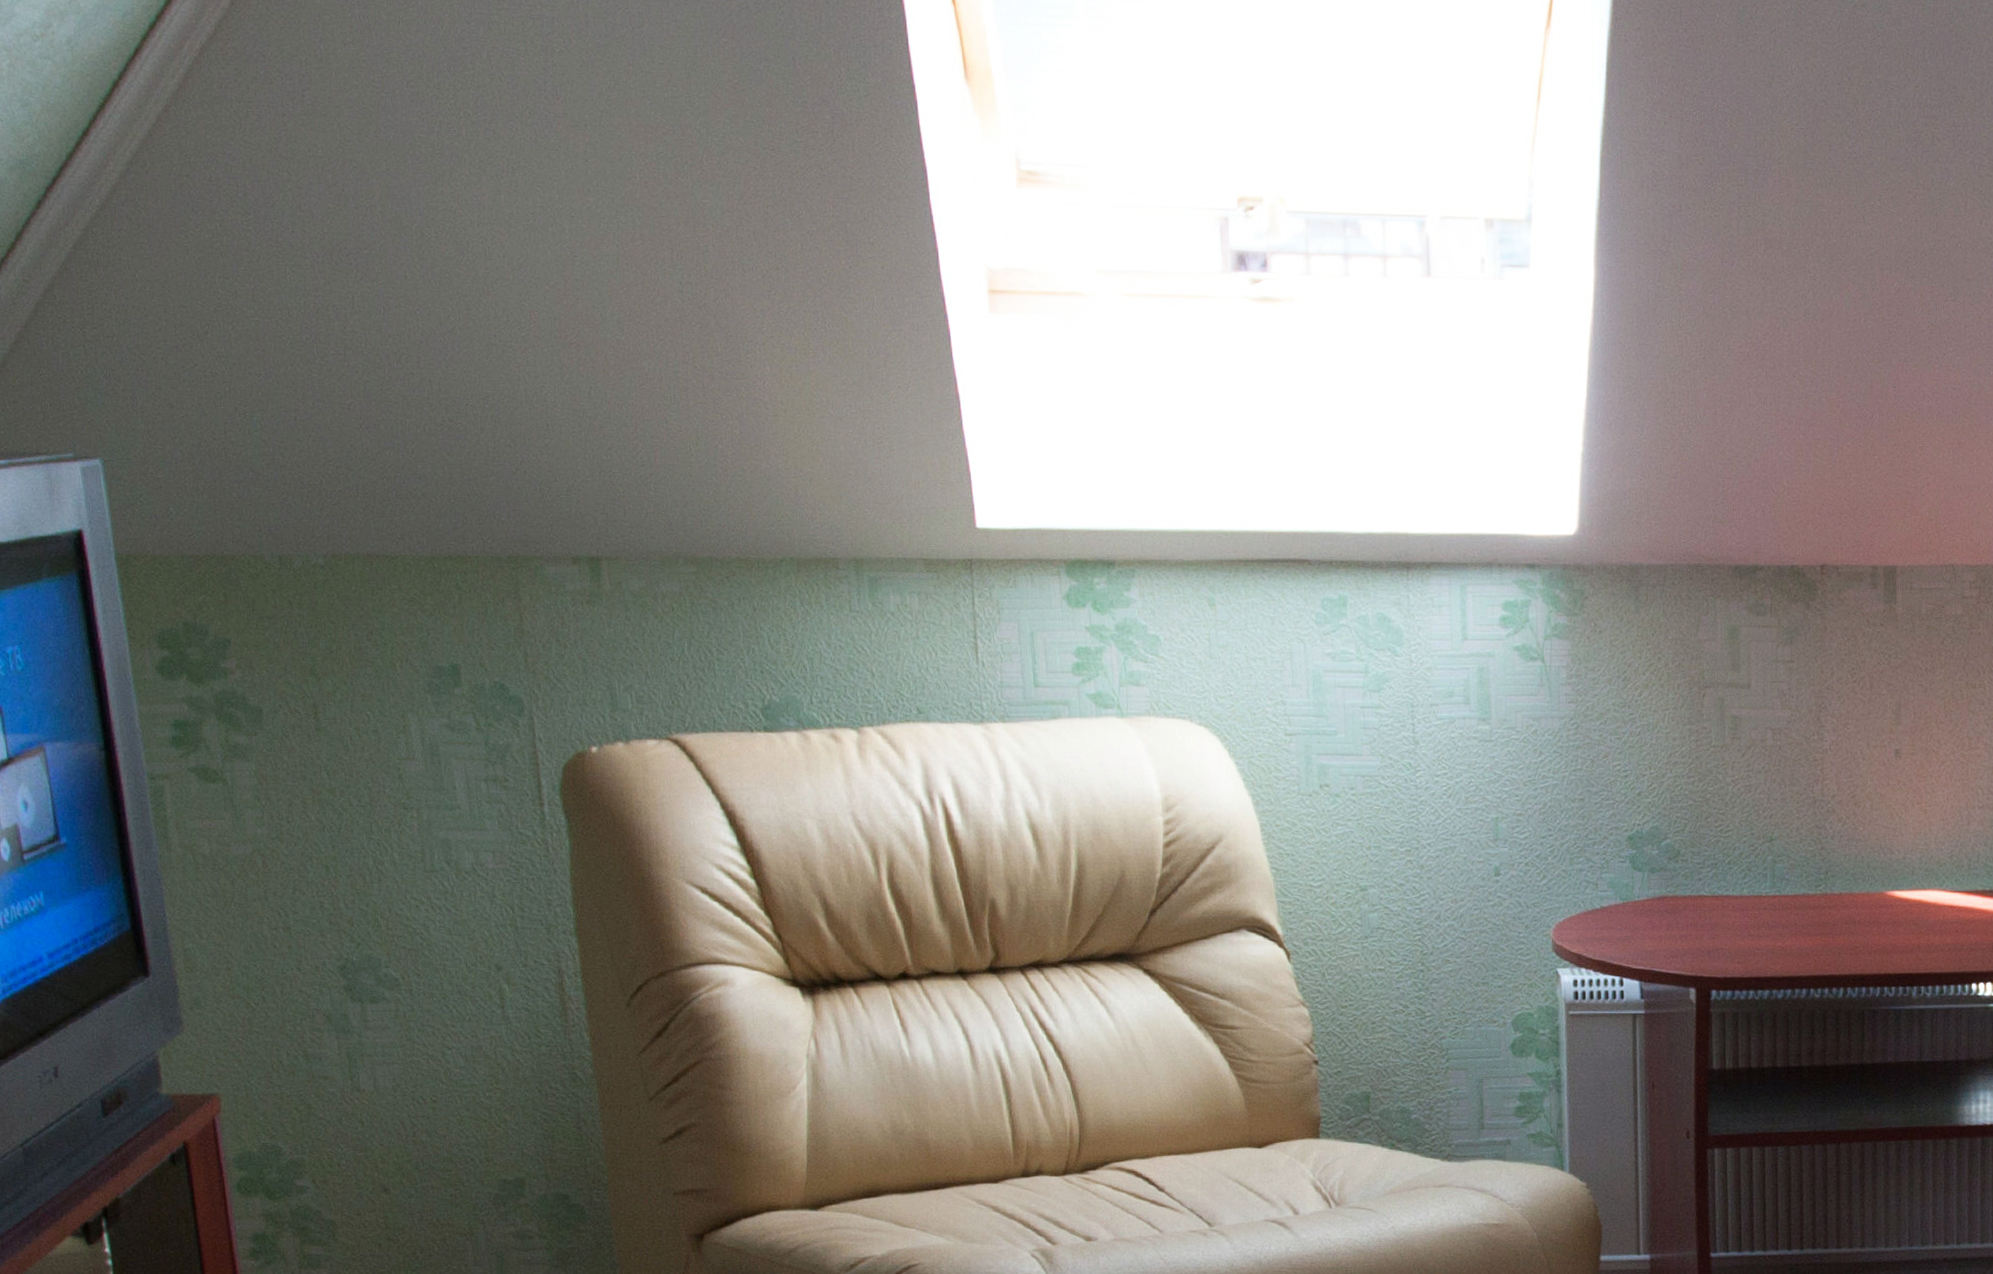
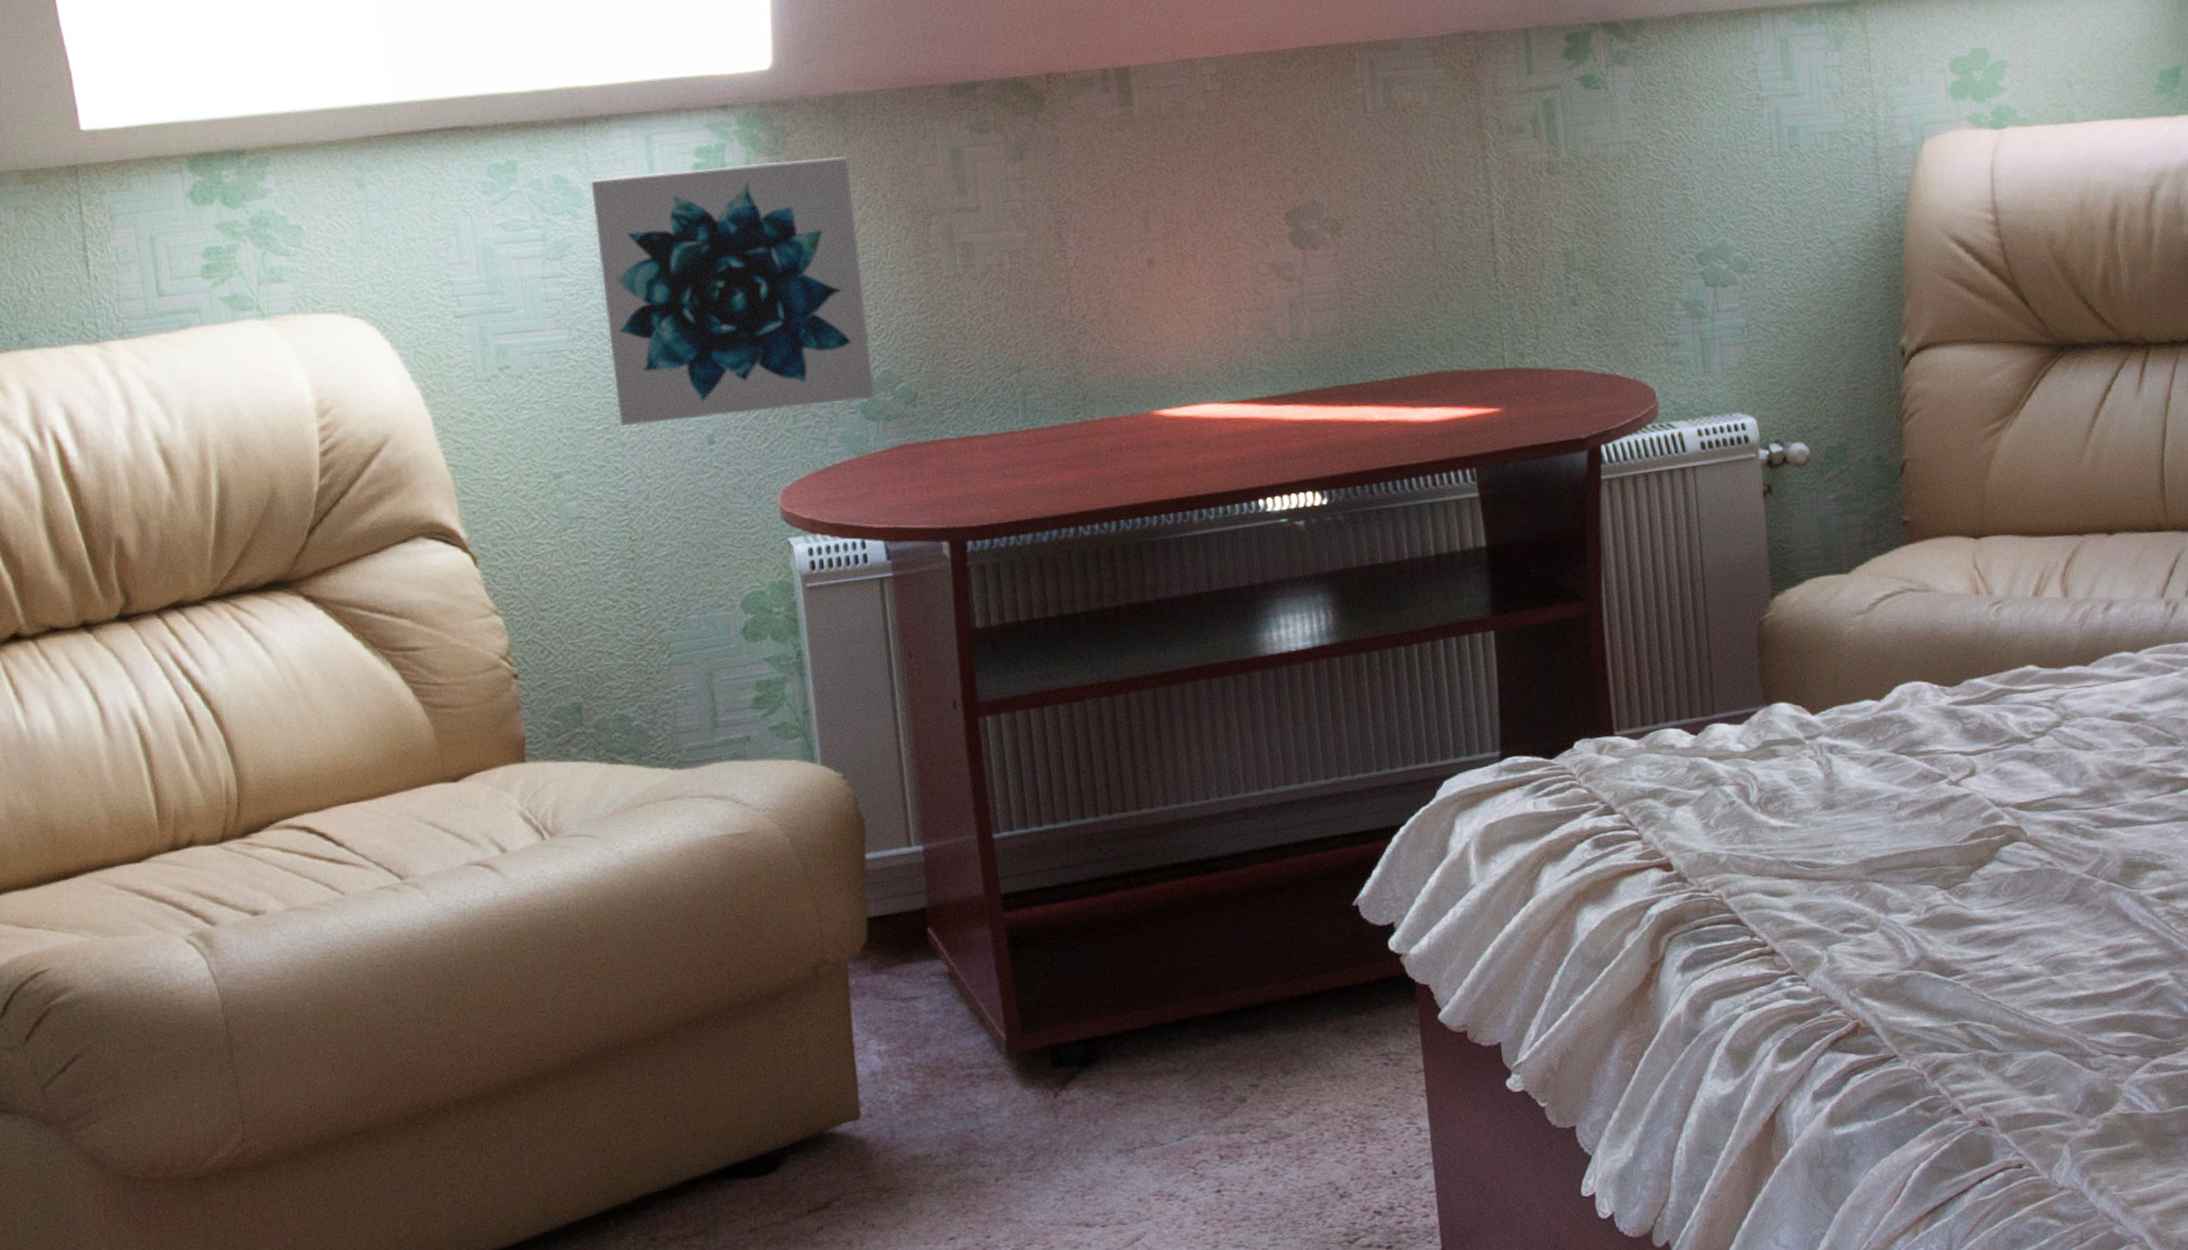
wall art: none [1410,621,1643,851] -> present [590,156,875,426]

